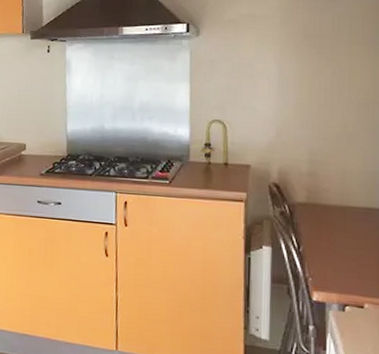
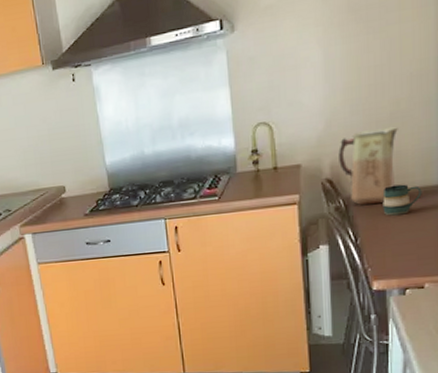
vase: none [287,145,344,217] -> present [338,127,398,205]
mug: none [326,200,365,231] -> present [382,184,422,216]

